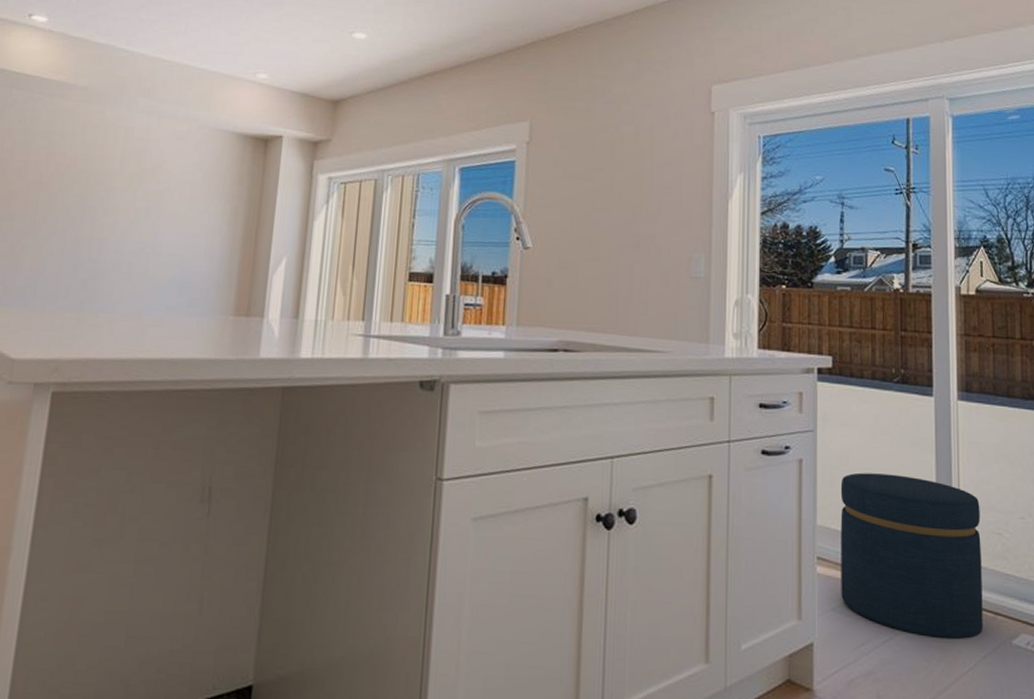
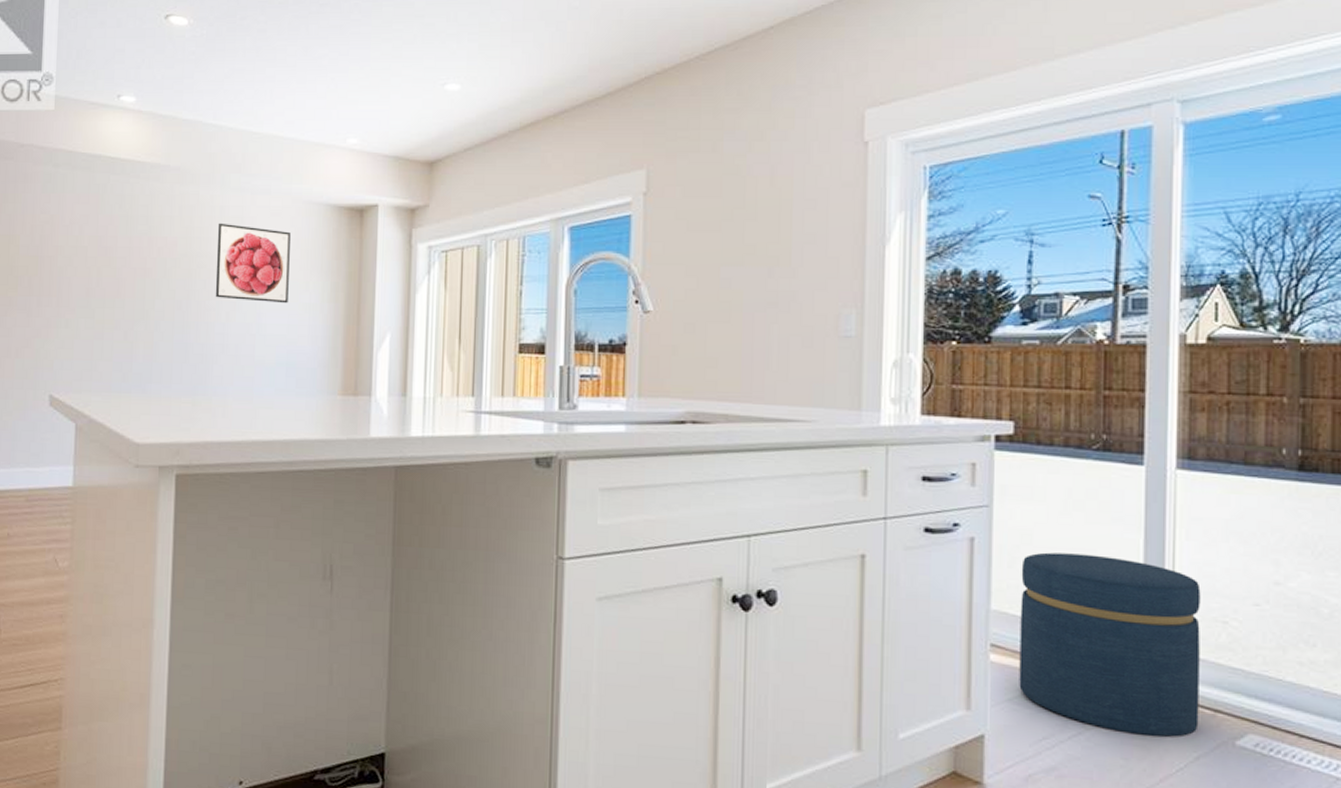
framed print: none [111,142,195,224] -> present [215,222,291,304]

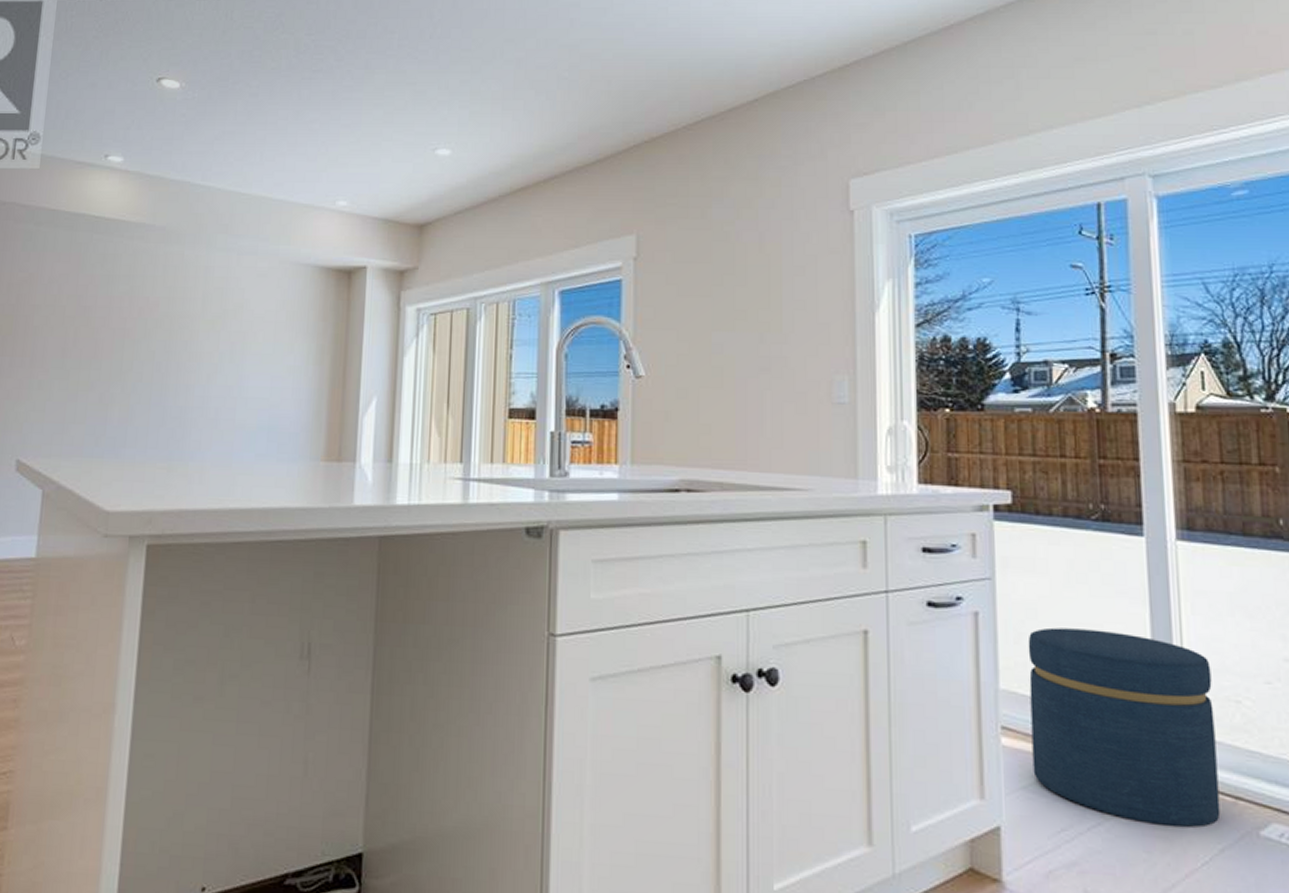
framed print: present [215,222,291,304] -> none [196,283,277,366]

